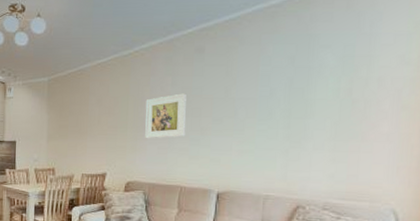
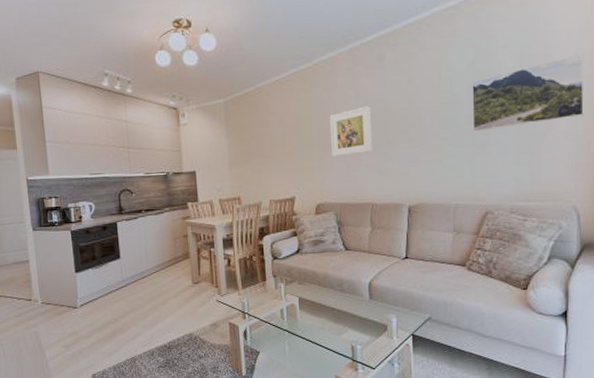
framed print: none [288,57,411,126] -> present [472,54,584,132]

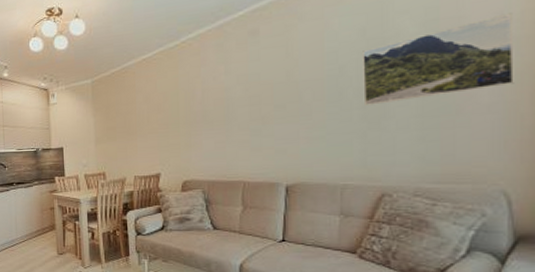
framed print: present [329,106,373,157] -> none [197,81,245,134]

